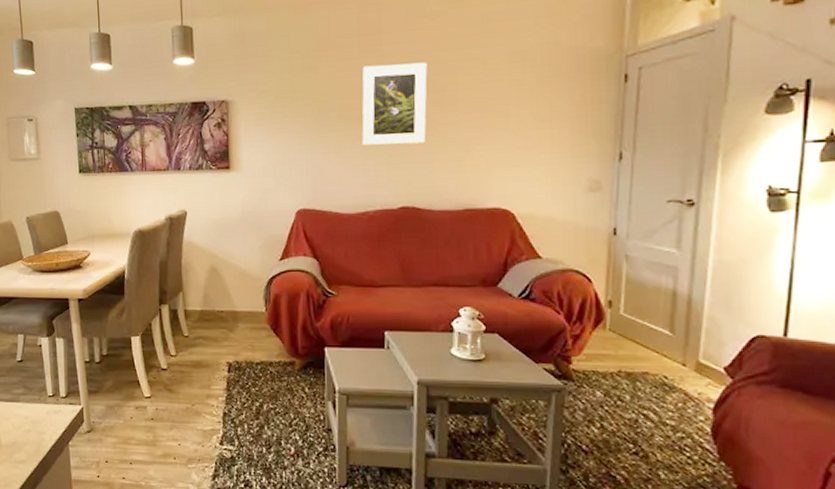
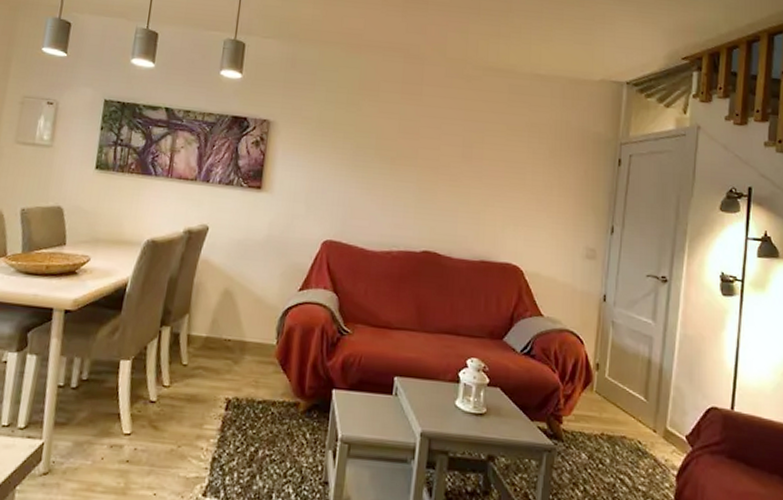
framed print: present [362,62,427,146] -> none [394,111,460,193]

